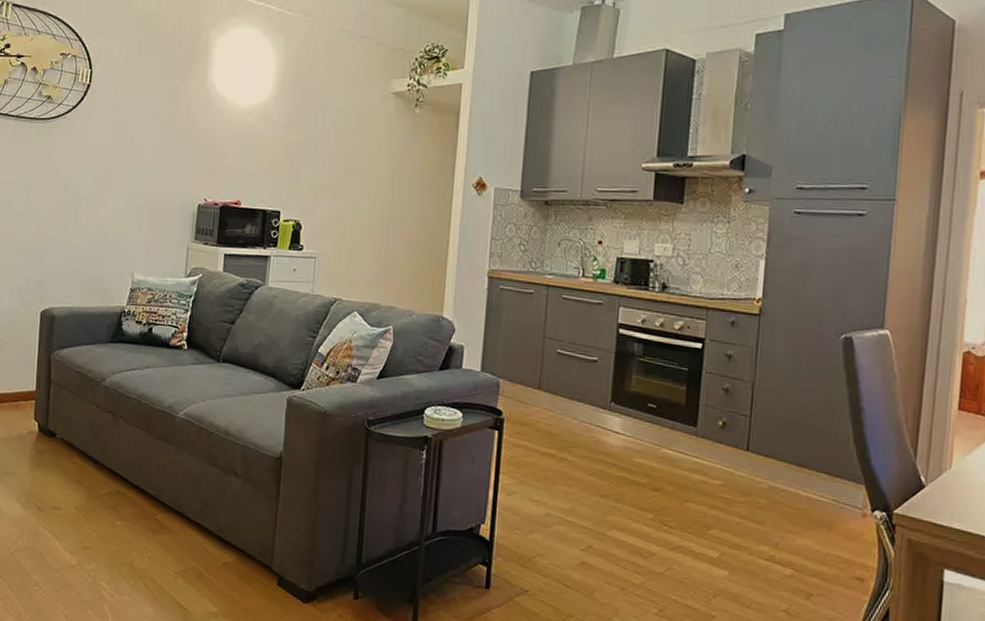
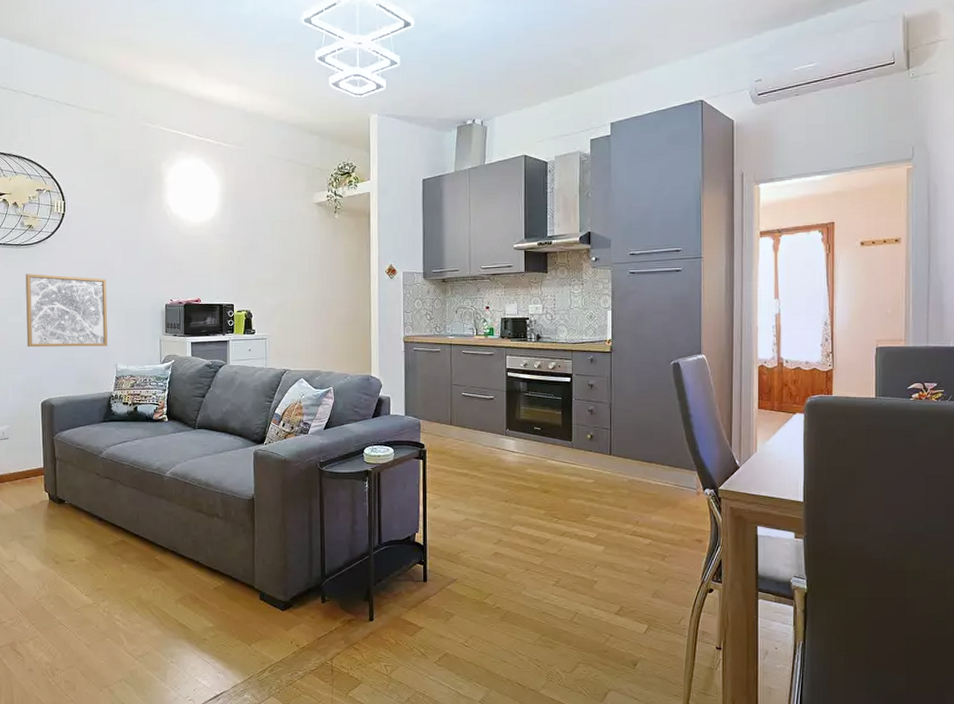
wall art: none [31,154,131,250] -> present [25,273,108,348]

